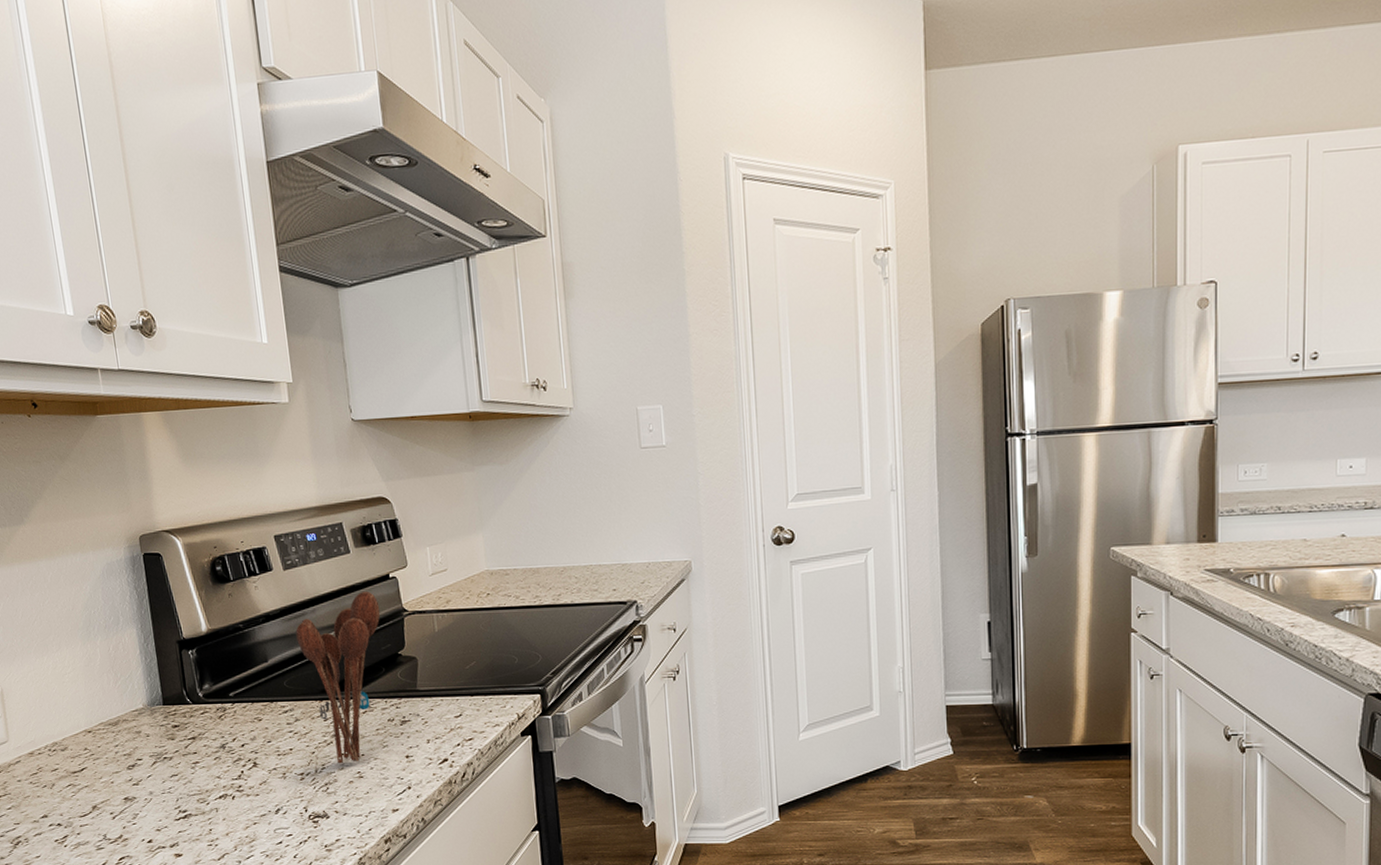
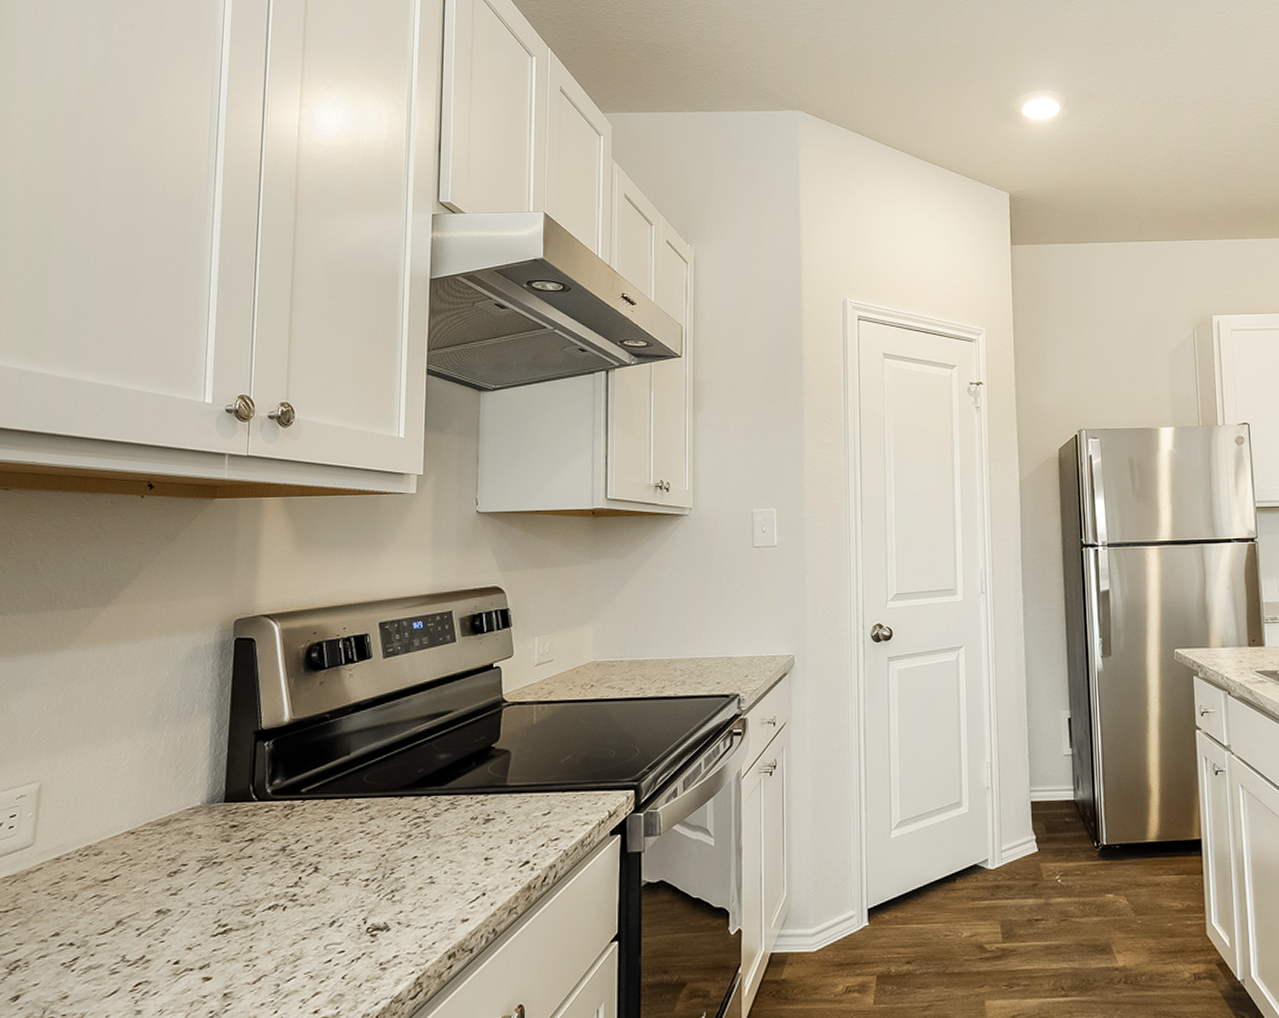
utensil holder: present [295,590,381,764] -> none [385,680,479,868]

